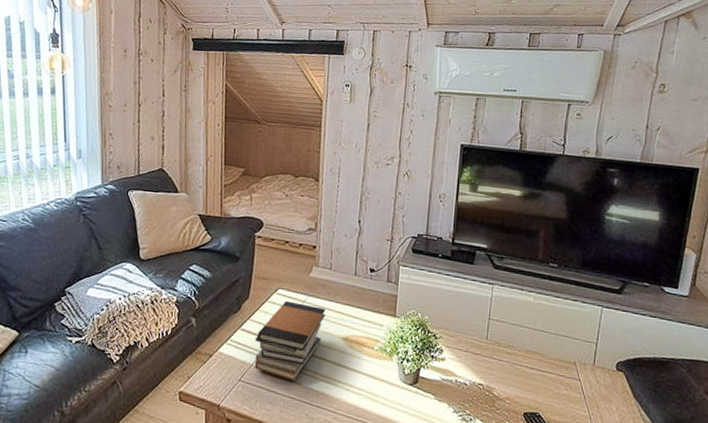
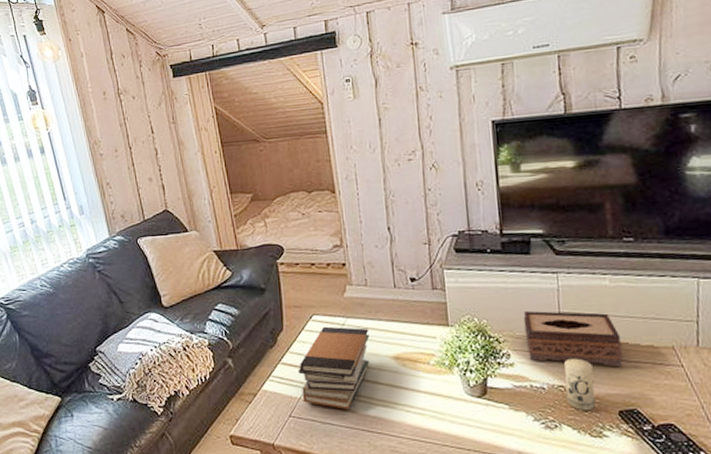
tissue box: none [458,313,535,373] -> present [523,310,623,366]
candle: none [483,360,509,410] -> present [564,358,595,411]

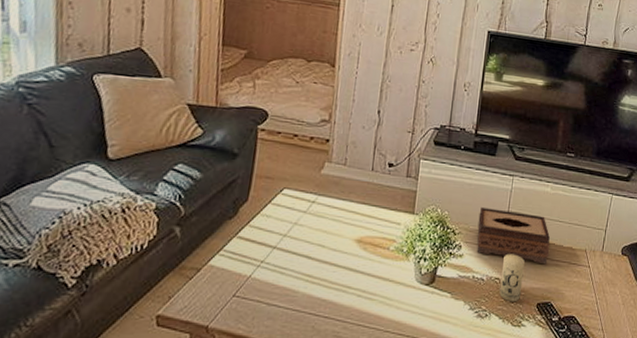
book stack: present [298,326,370,410] -> none [252,201,338,291]

